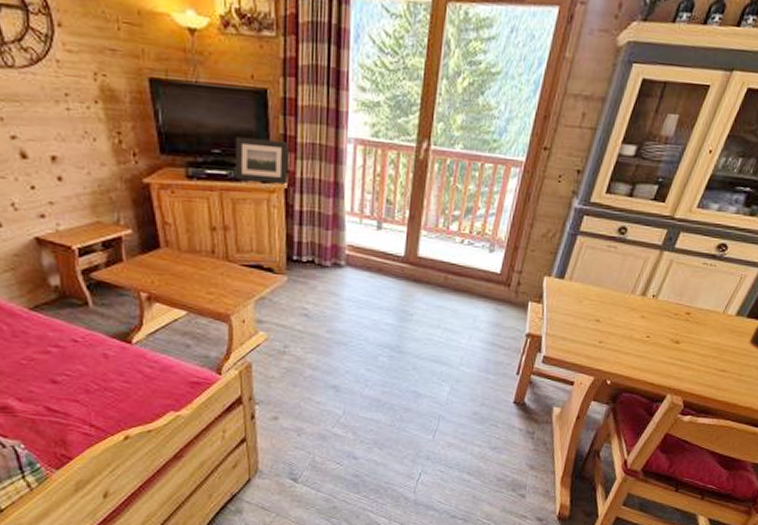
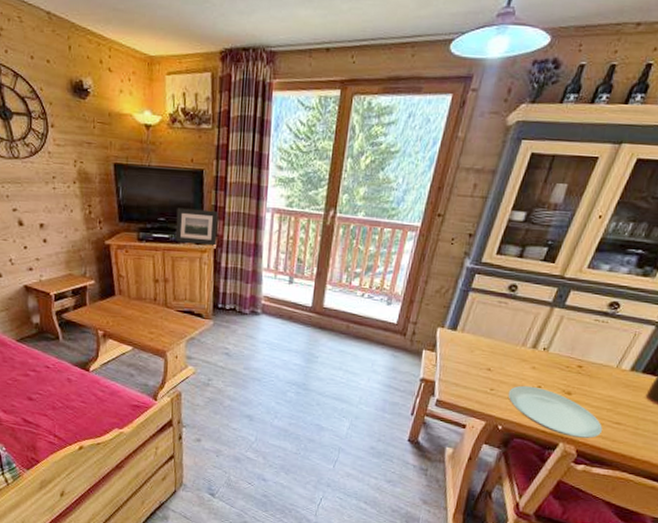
plate: none [616,336,708,388] -> present [508,385,602,439]

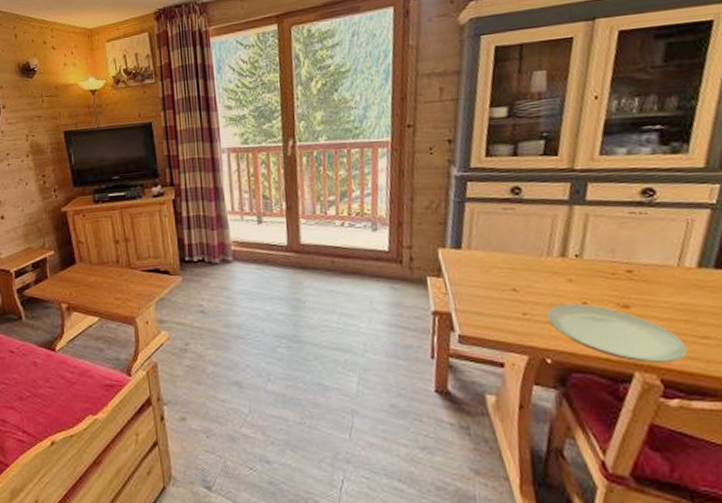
picture frame: present [175,207,218,245] -> none [130,161,174,198]

